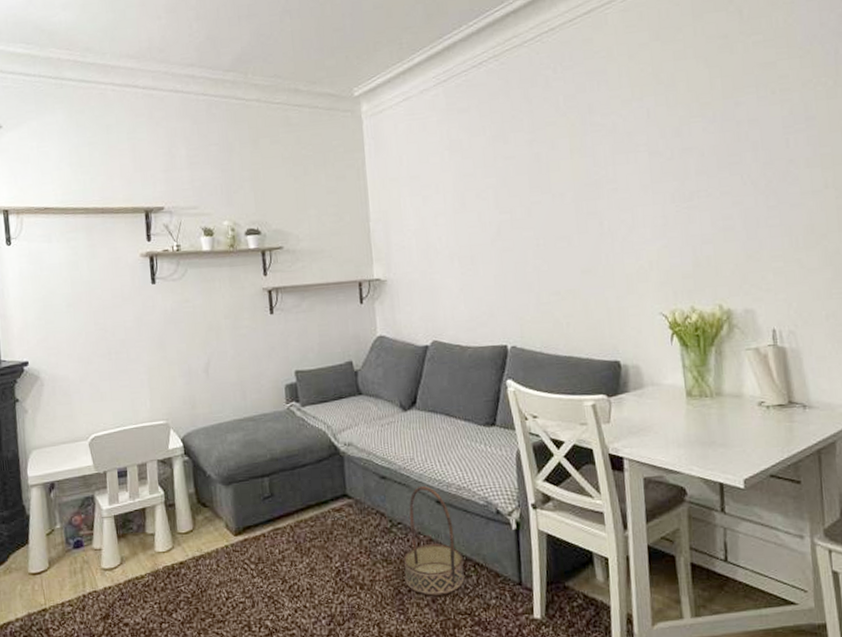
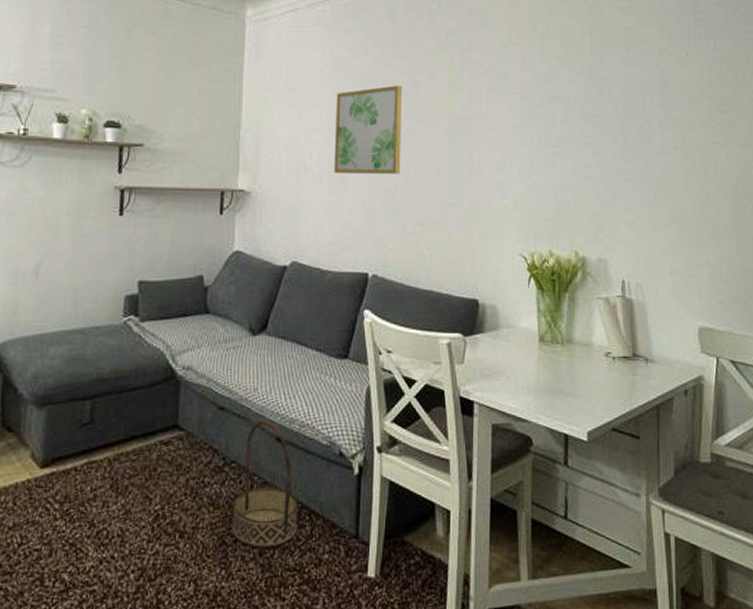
wall art: none [458,159,530,254] -> present [333,85,403,174]

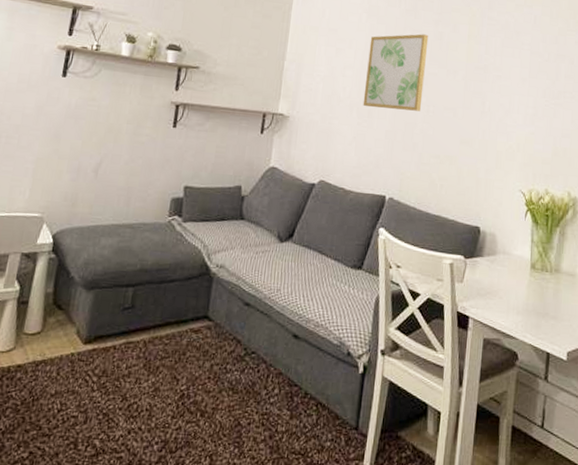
basket: present [231,421,298,548] -> none [246,318,308,432]

